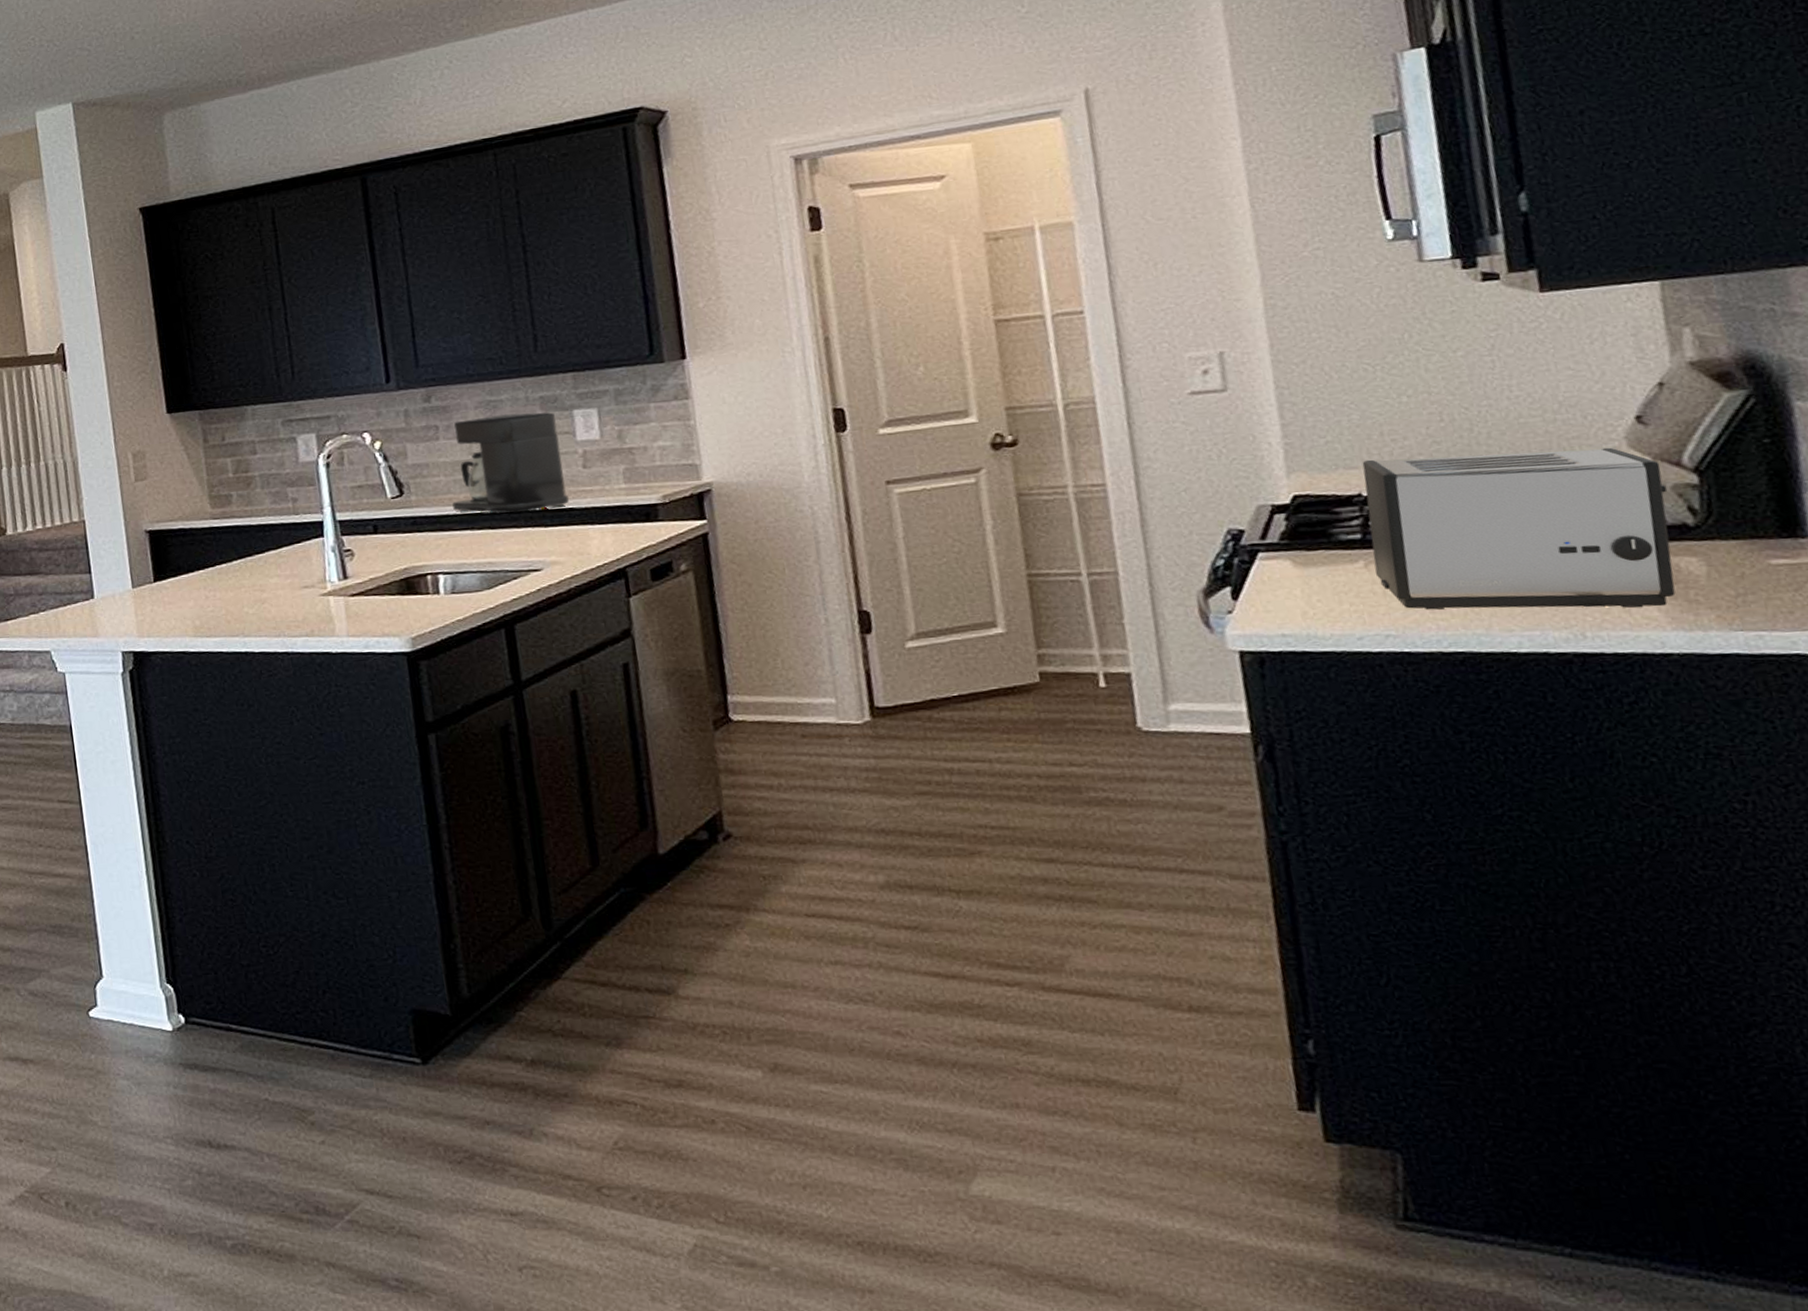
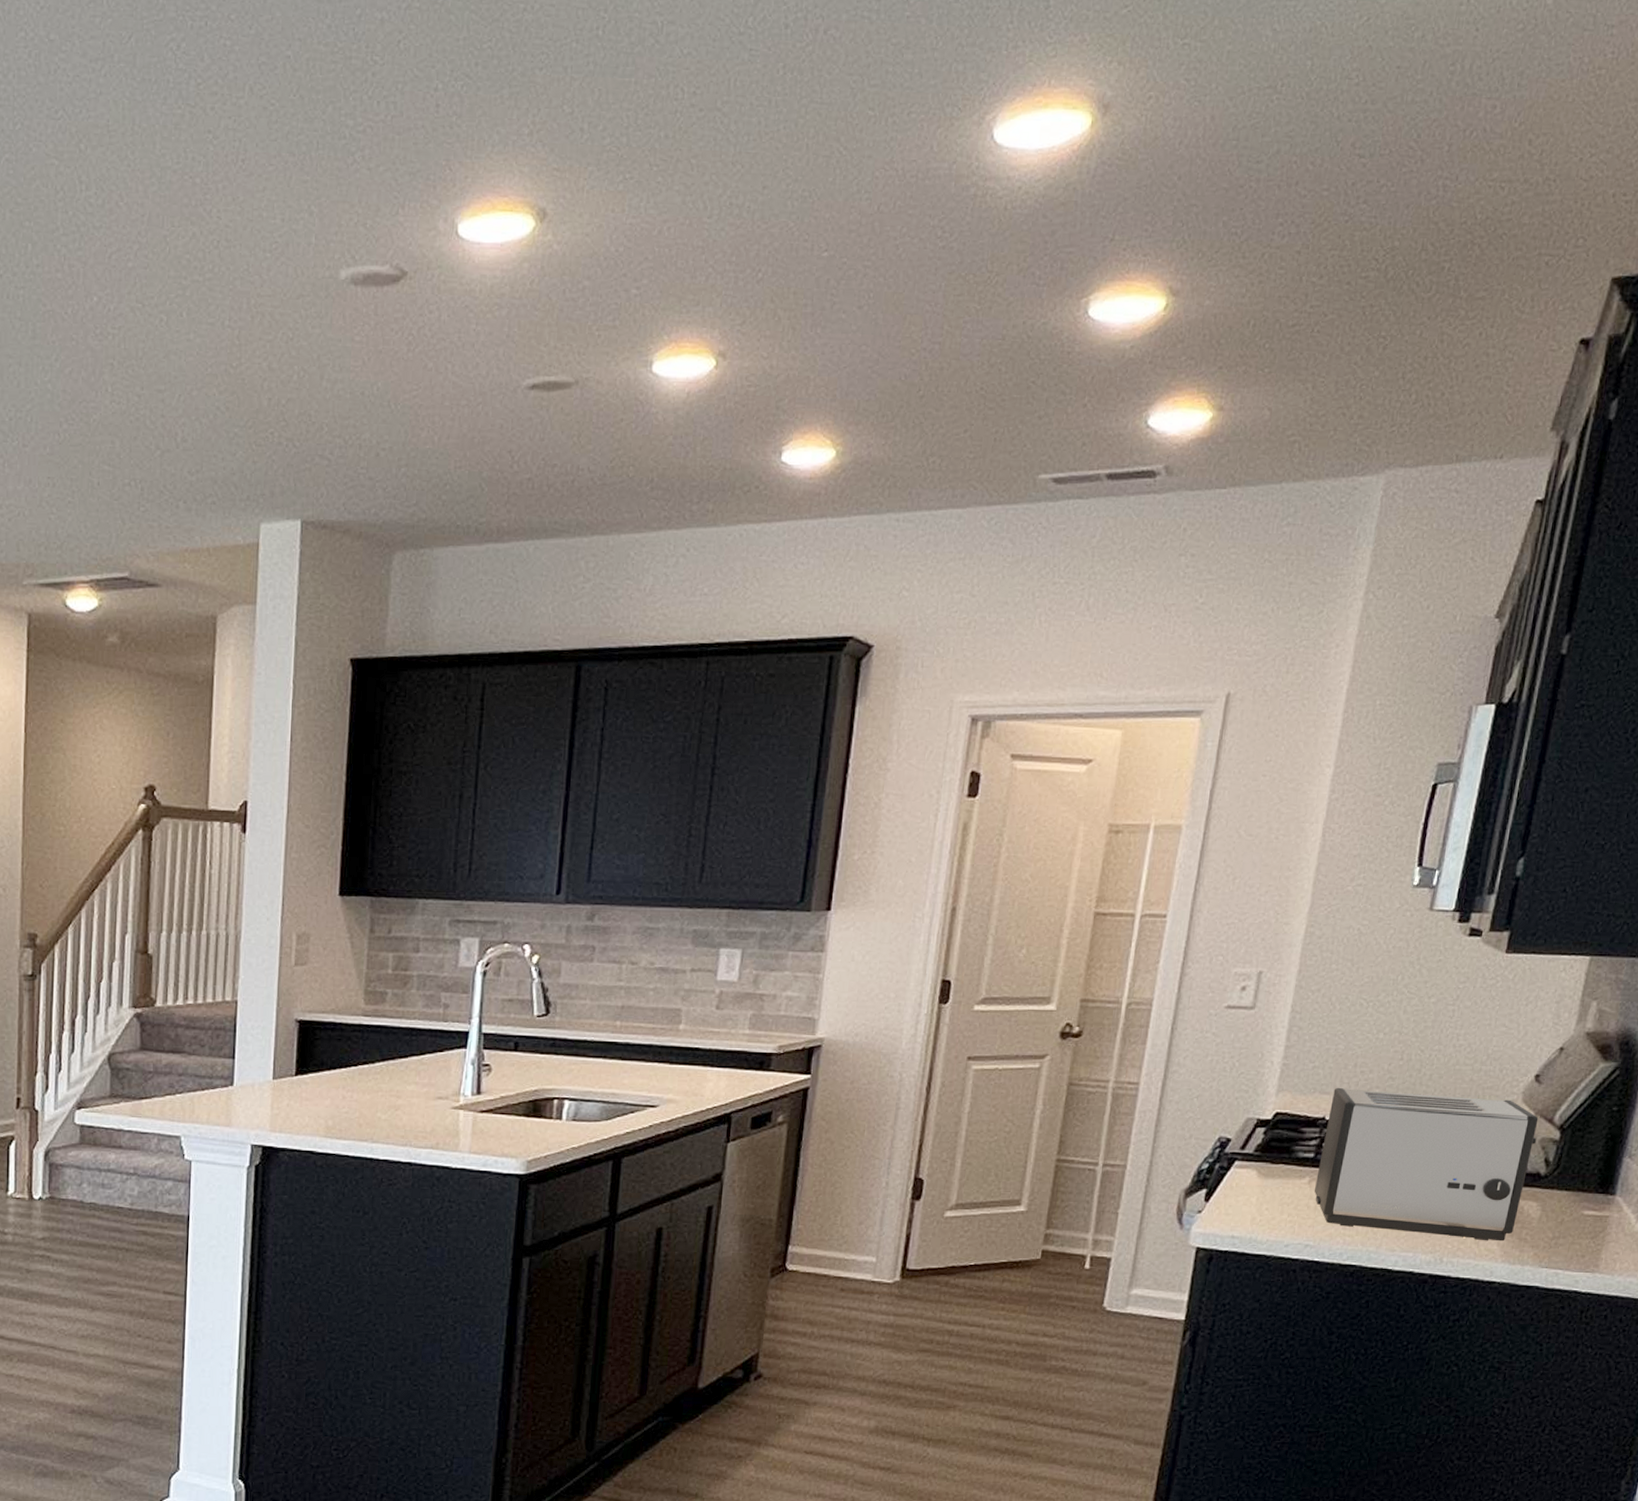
coffee maker: present [452,412,570,513] -> none [591,943,703,1046]

